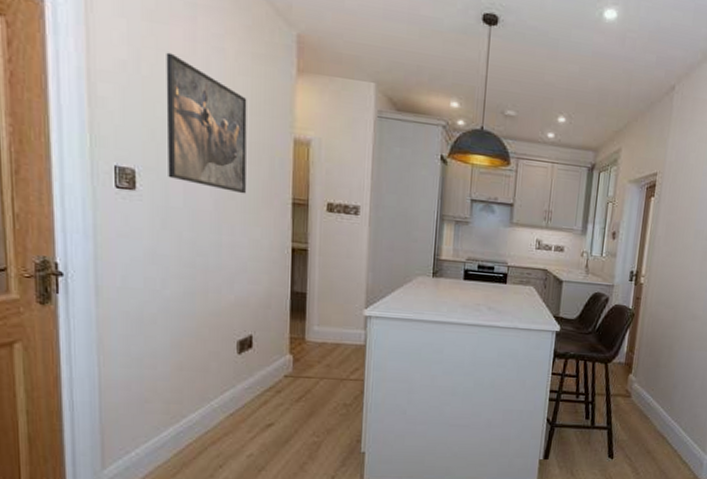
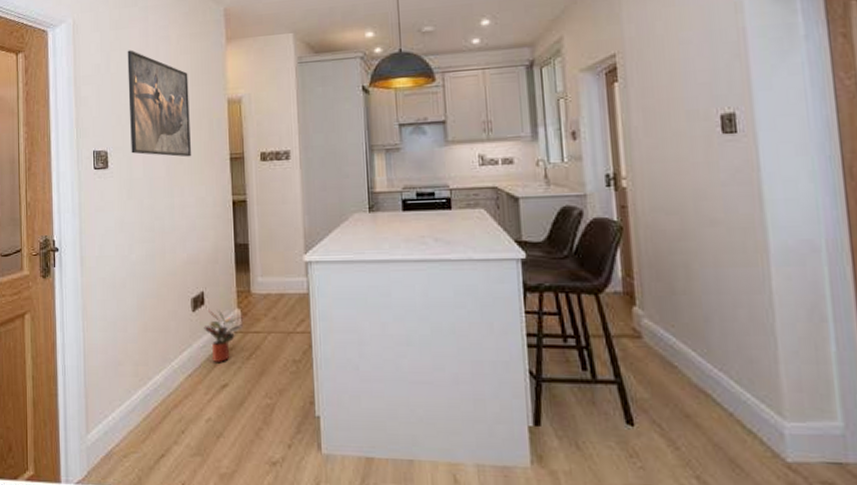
potted plant: none [250,353,296,404] -> present [204,310,244,363]

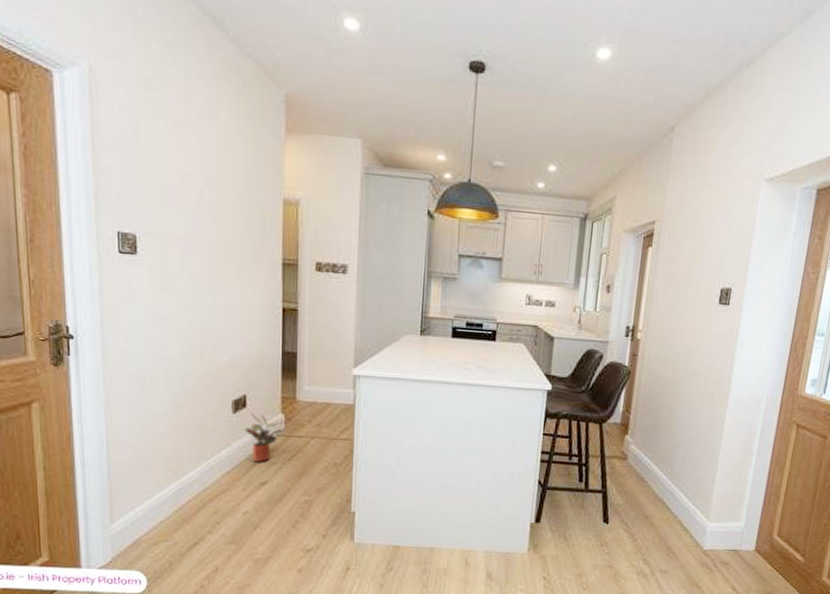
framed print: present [127,50,191,157] -> none [163,119,239,256]

